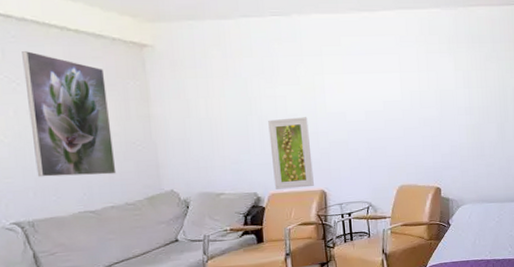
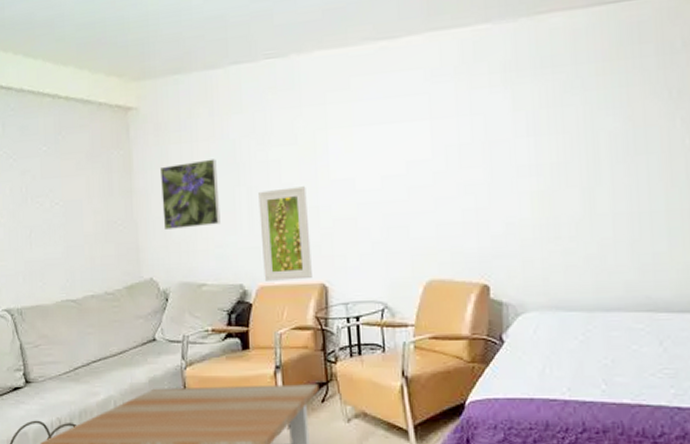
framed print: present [22,51,117,177] -> none [19,124,98,261]
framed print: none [177,92,236,150] -> present [159,159,221,231]

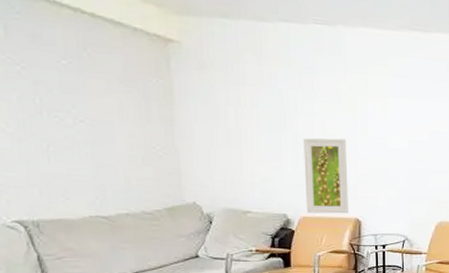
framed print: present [159,159,221,231] -> none [204,102,267,162]

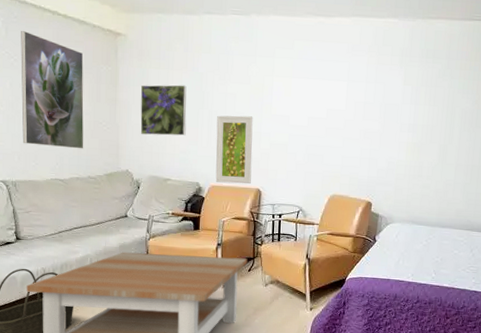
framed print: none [28,31,133,179] -> present [21,31,84,149]
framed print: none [204,102,267,162] -> present [140,84,187,136]

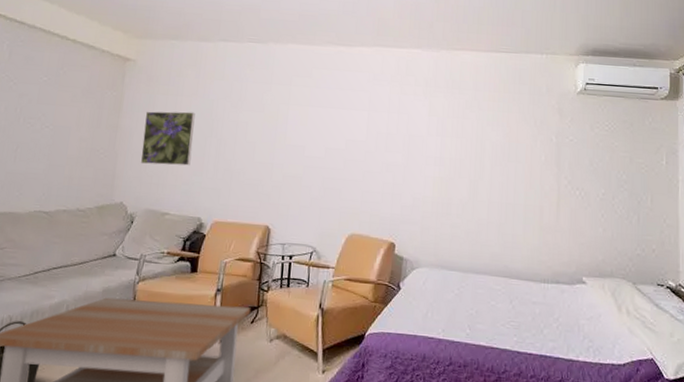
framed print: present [21,31,84,149] -> none [8,55,89,179]
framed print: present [215,115,253,185] -> none [219,144,265,221]

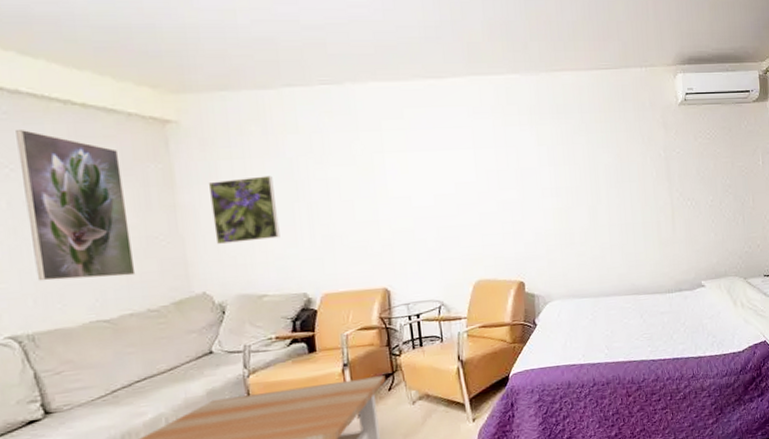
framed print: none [8,55,89,179] -> present [16,130,136,281]

